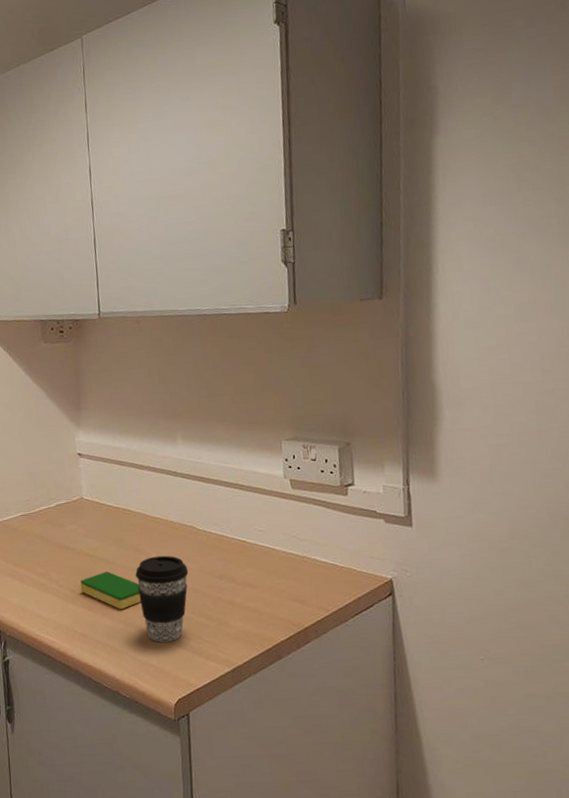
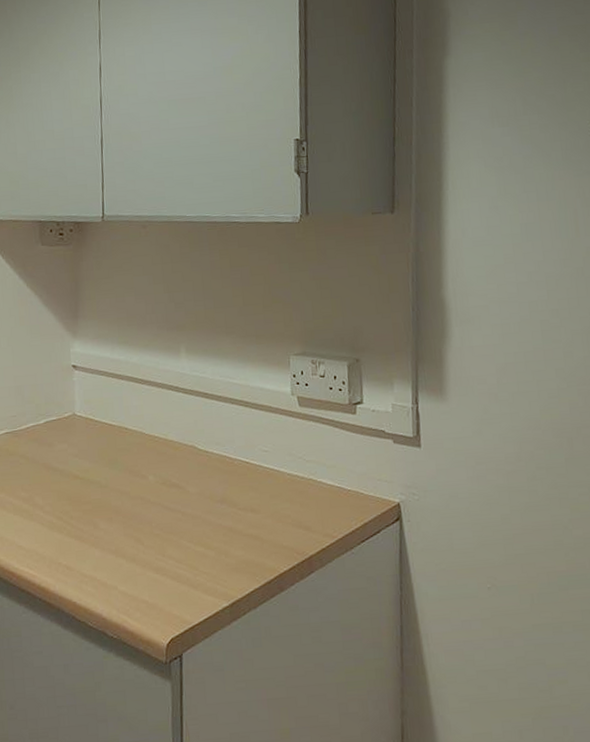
dish sponge: present [80,571,141,610] -> none [67,496,134,539]
coffee cup: present [135,555,189,642] -> none [129,477,188,575]

